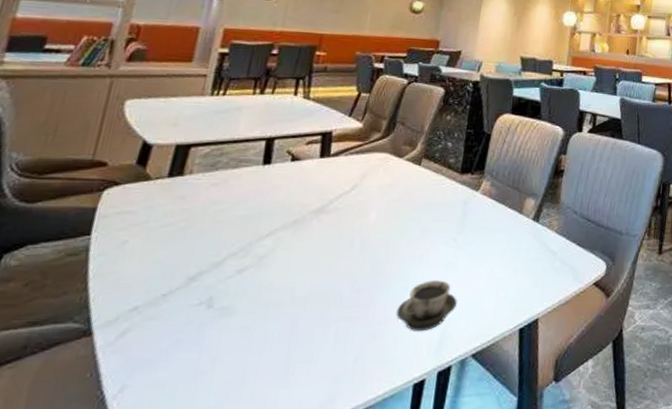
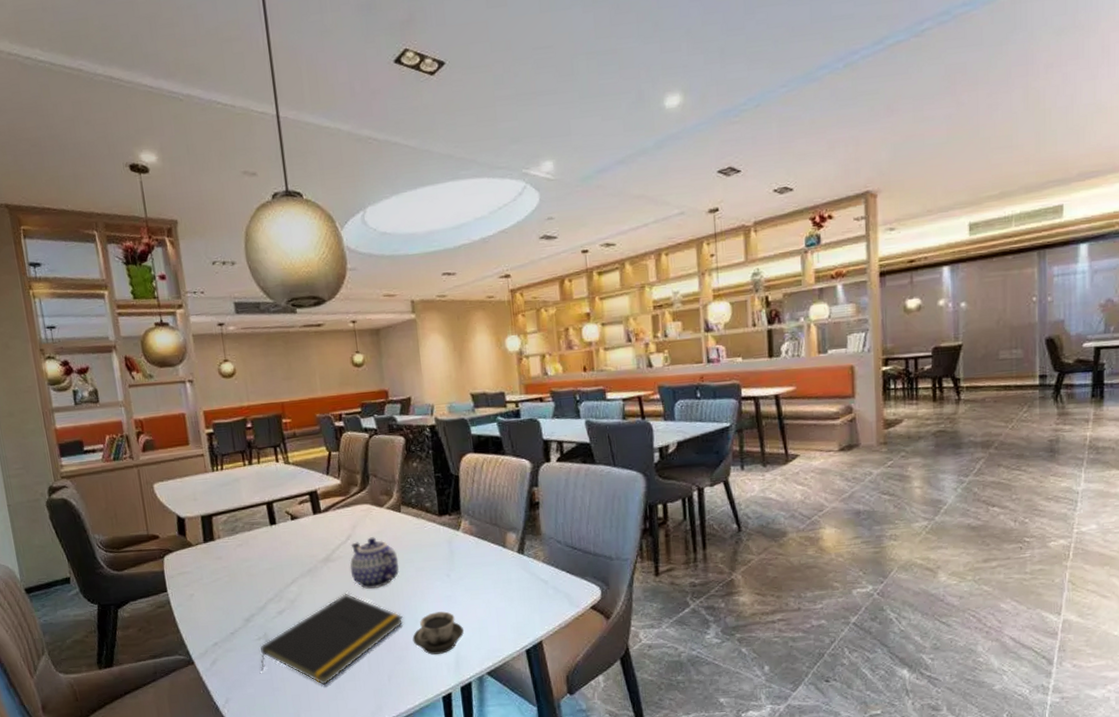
notepad: none [188,253,392,369] -> present [260,594,403,686]
teapot: none [344,190,405,248] -> present [350,537,399,589]

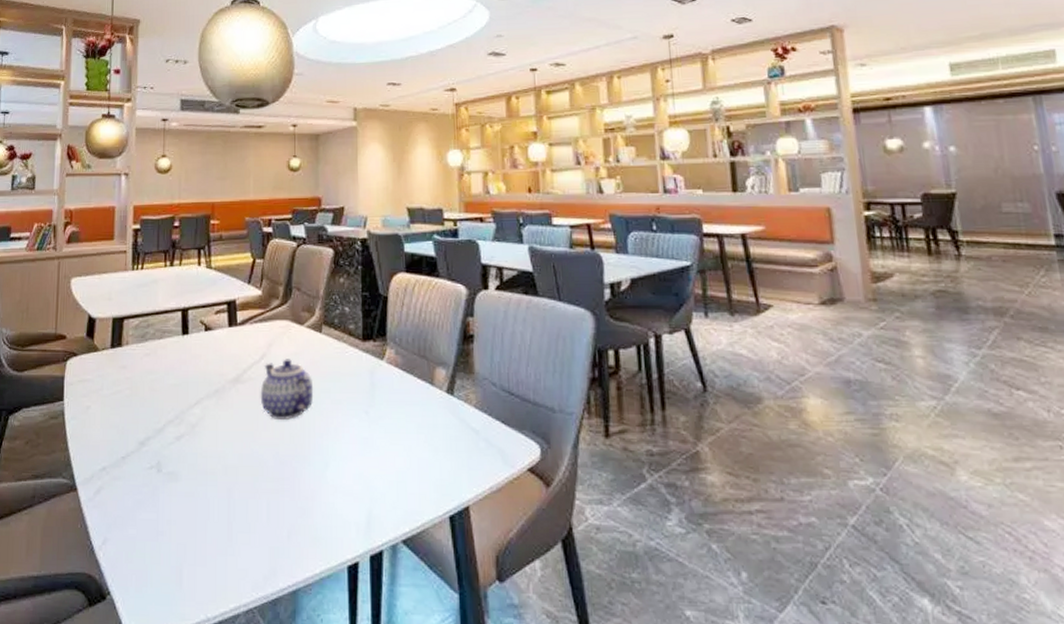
notepad: present [260,594,403,686] -> none [148,423,312,535]
cup: present [412,611,464,655] -> none [320,456,379,510]

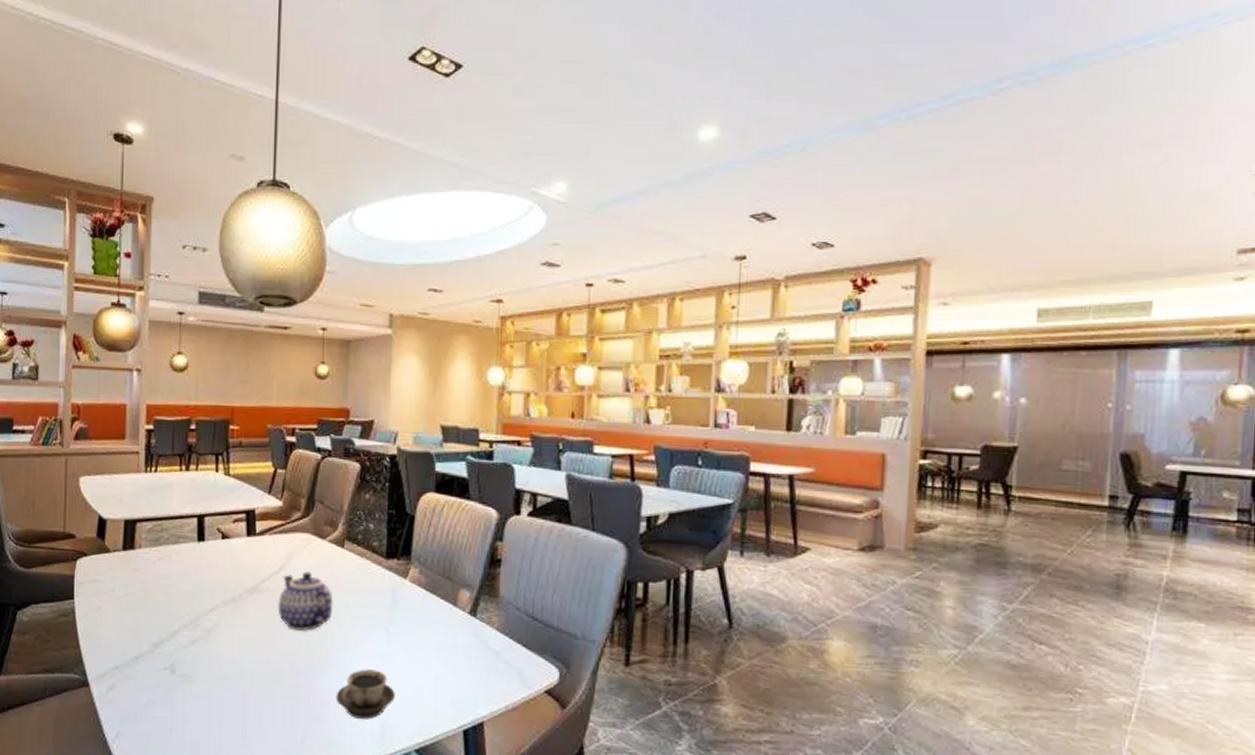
cup: none [320,456,379,510] -> present [336,669,395,719]

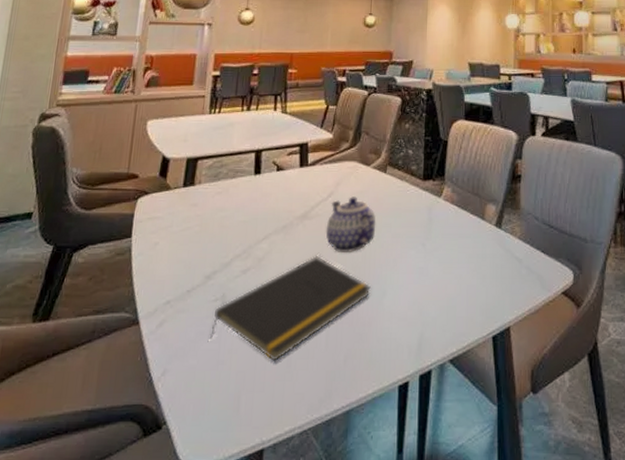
notepad: none [162,632,329,735] -> present [210,256,371,362]
cup: present [336,669,395,719] -> none [377,285,431,334]

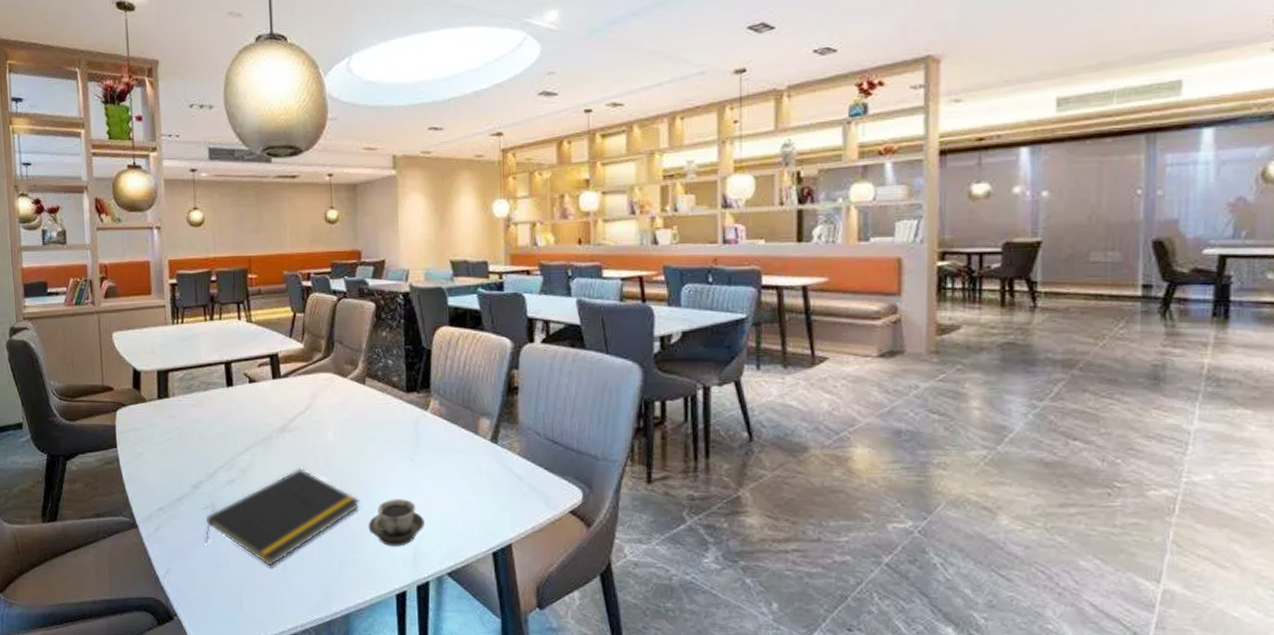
teapot: present [325,197,376,252] -> none [306,409,359,466]
cup: none [377,285,431,334] -> present [368,499,424,546]

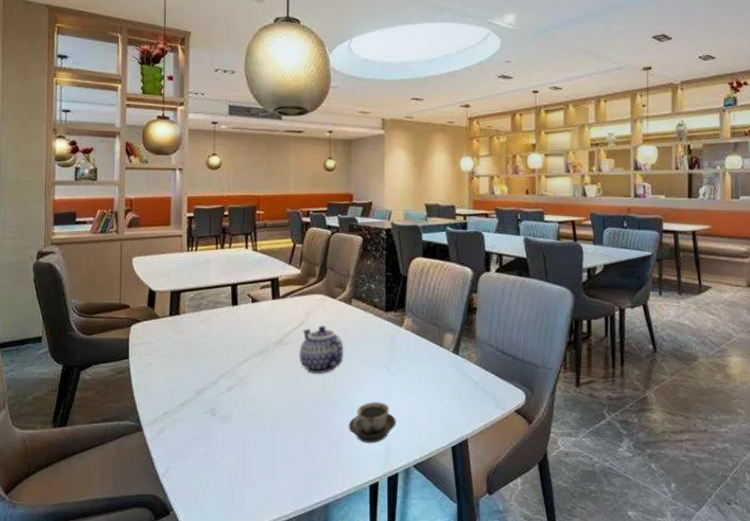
notepad: present [205,469,360,567] -> none [204,377,342,464]
teapot: none [306,409,359,466] -> present [299,325,344,374]

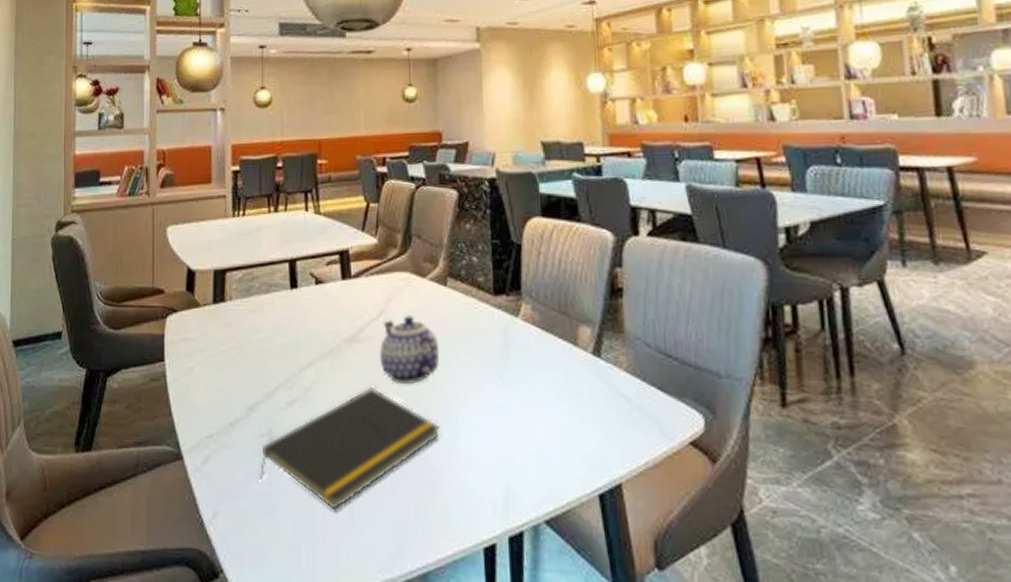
notepad: none [204,377,342,464] -> present [260,387,440,511]
cup: present [348,402,396,443] -> none [450,425,517,486]

